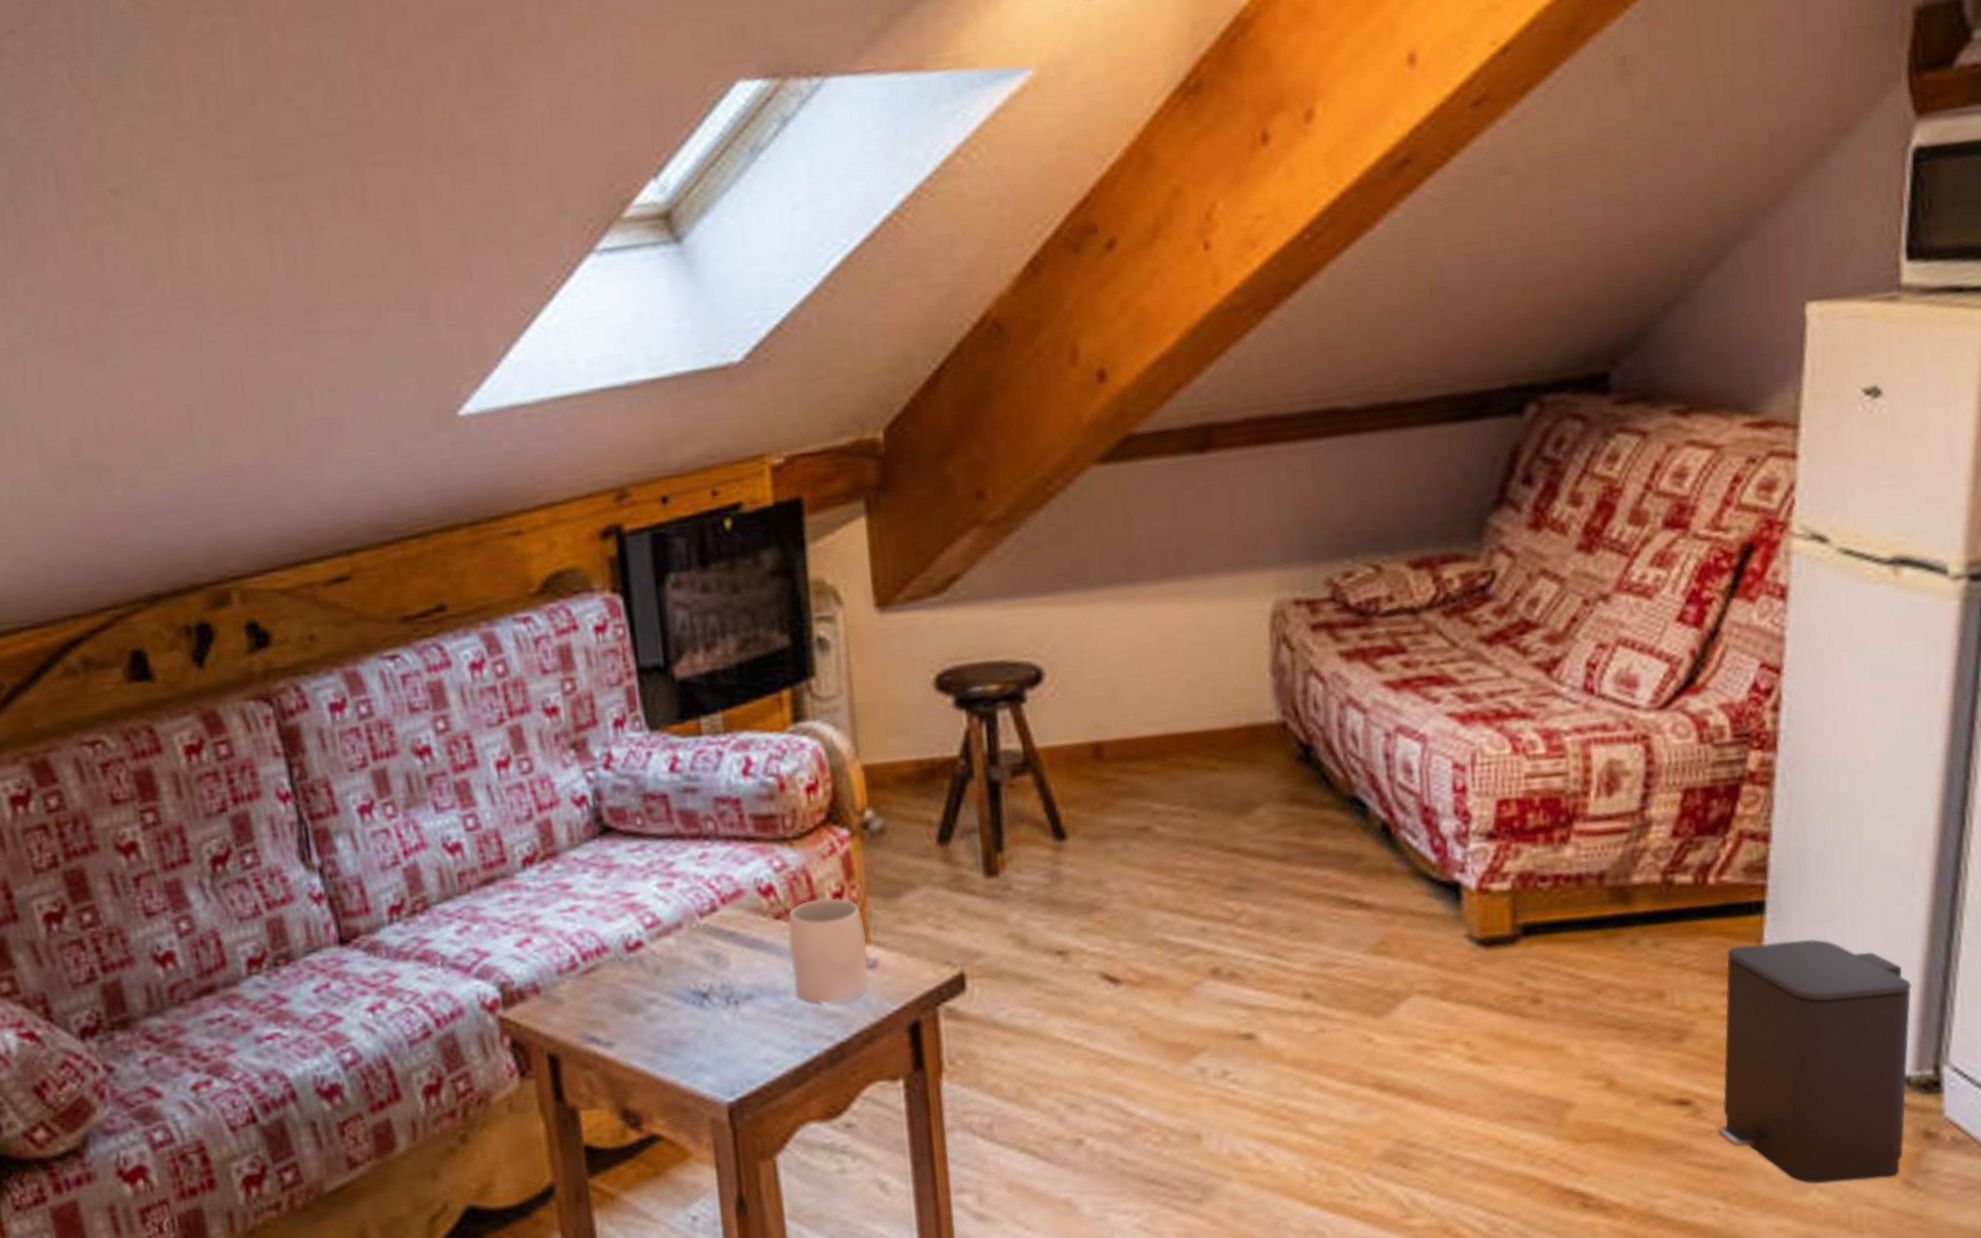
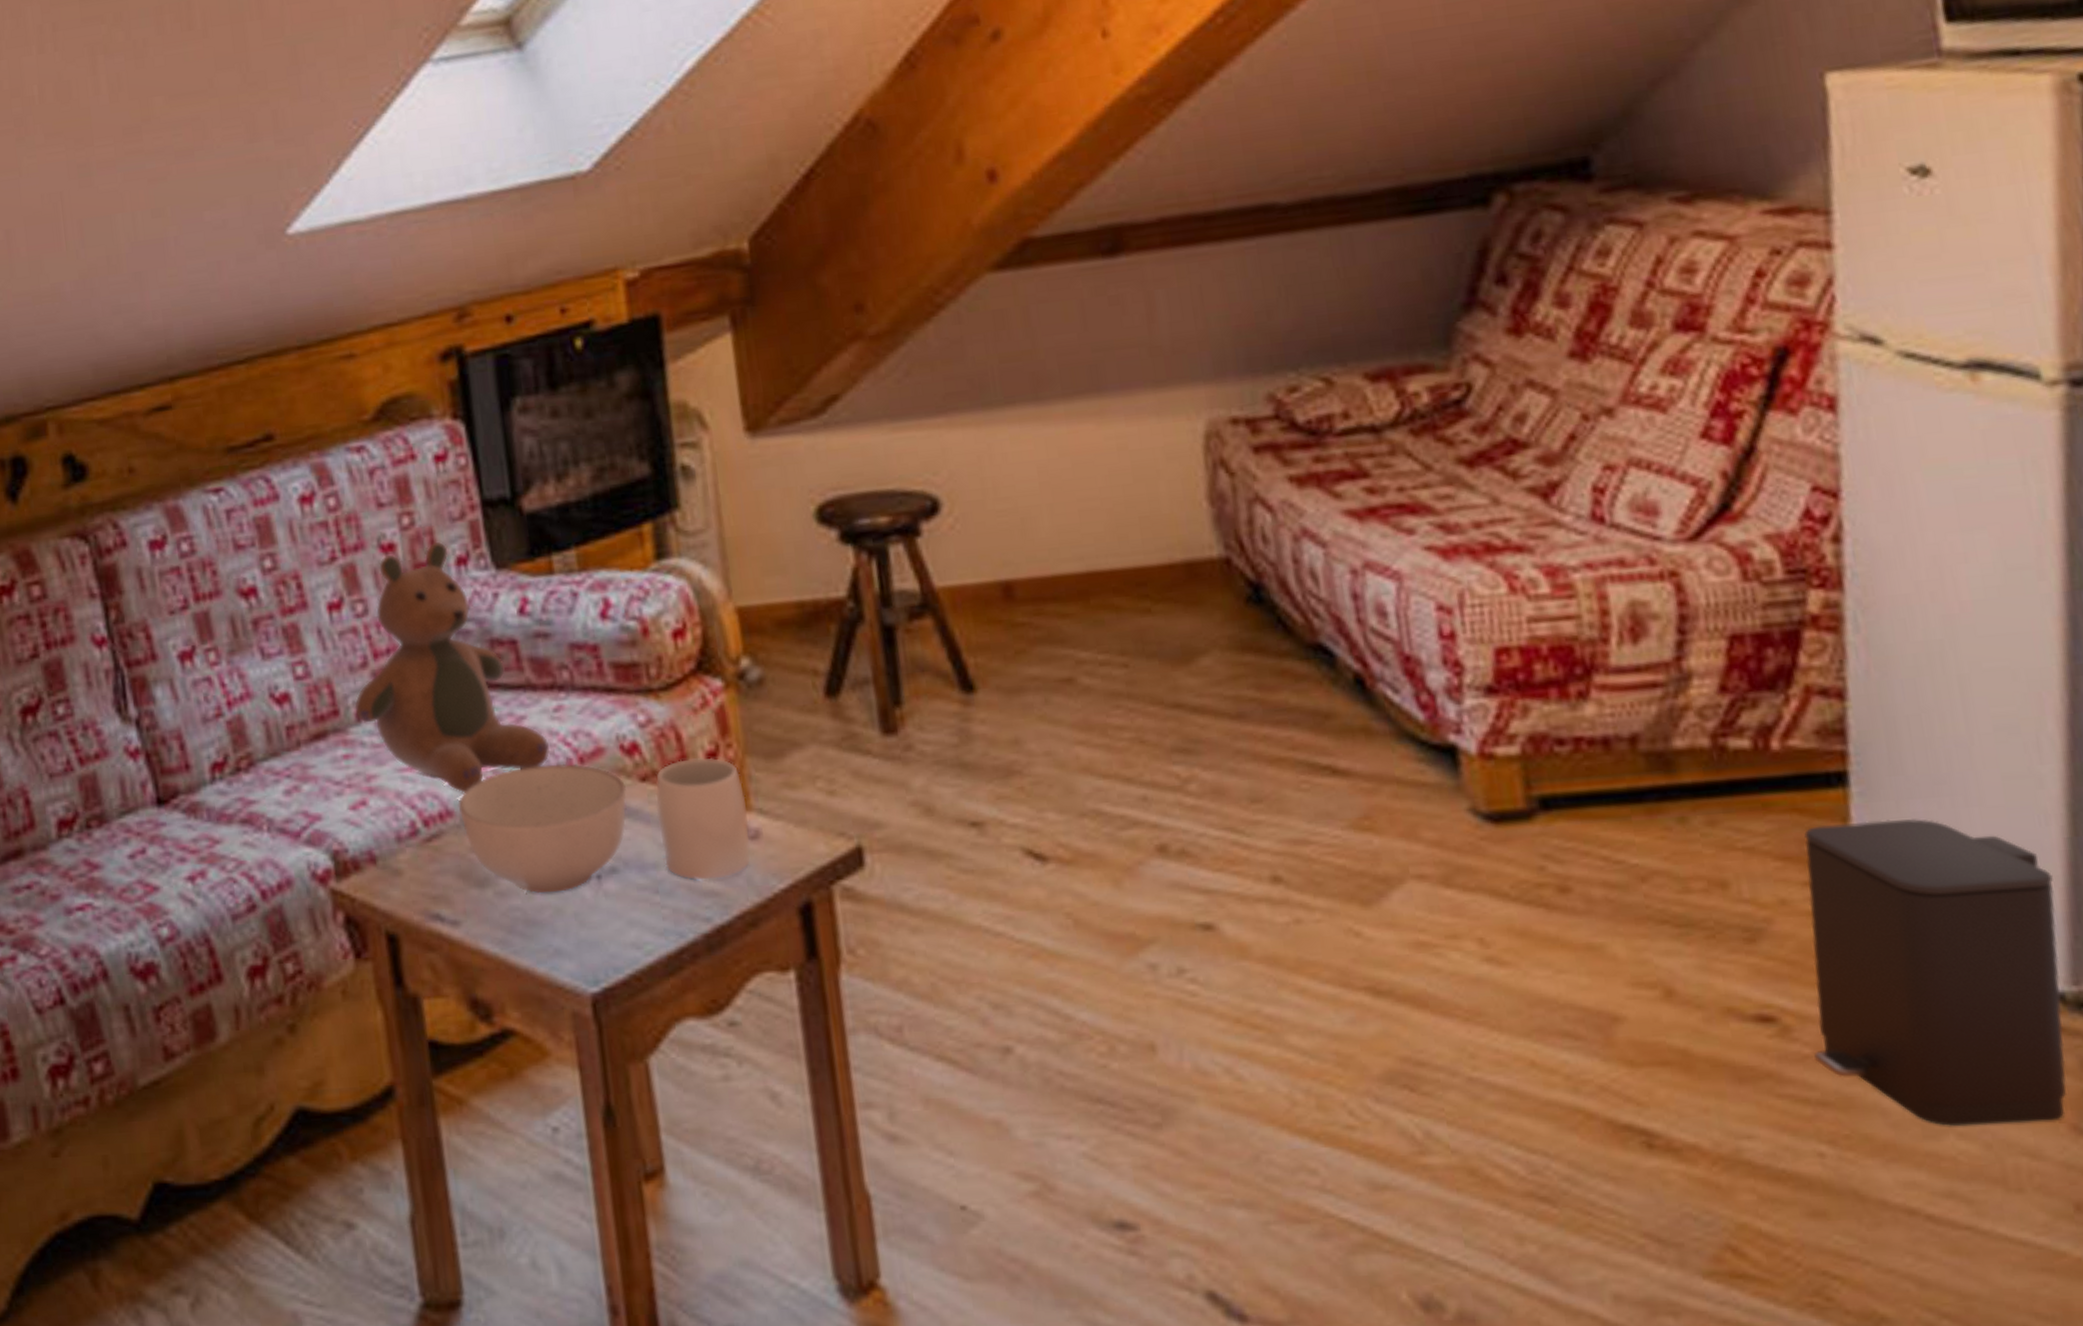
teddy bear: none [520,705,696,930] -> present [355,541,551,792]
bowl: none [613,904,762,1017] -> present [458,764,627,893]

